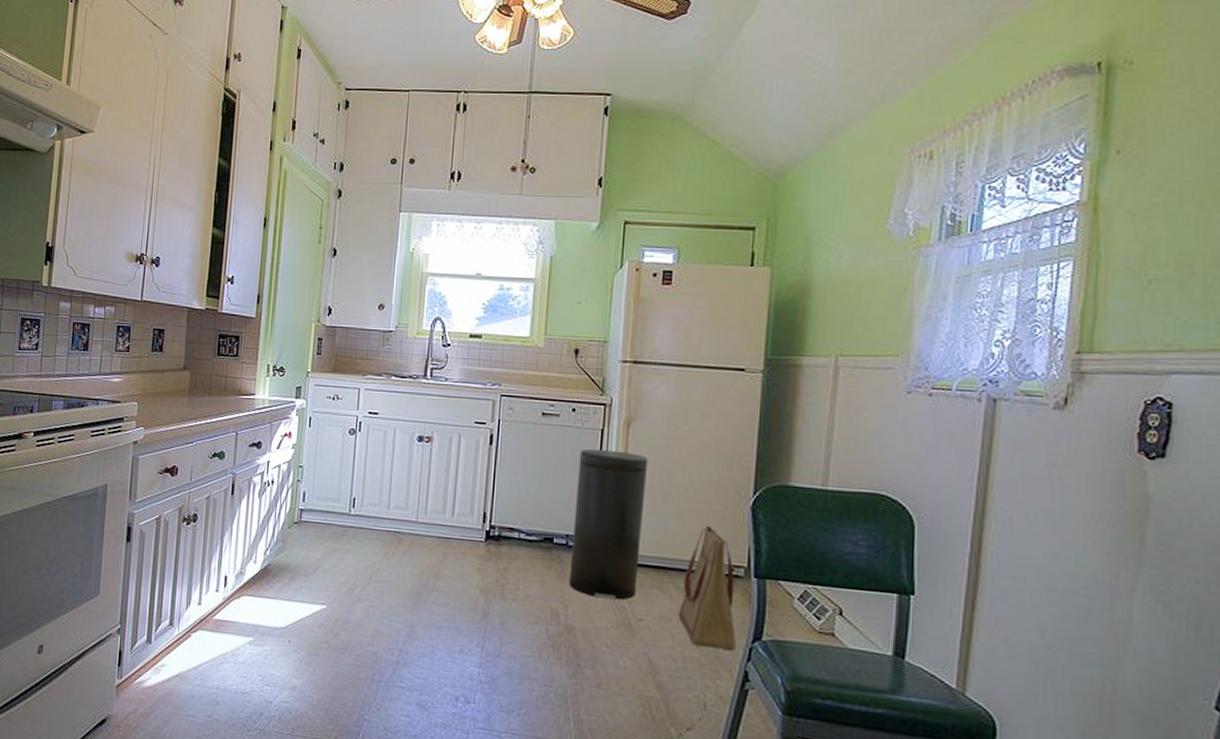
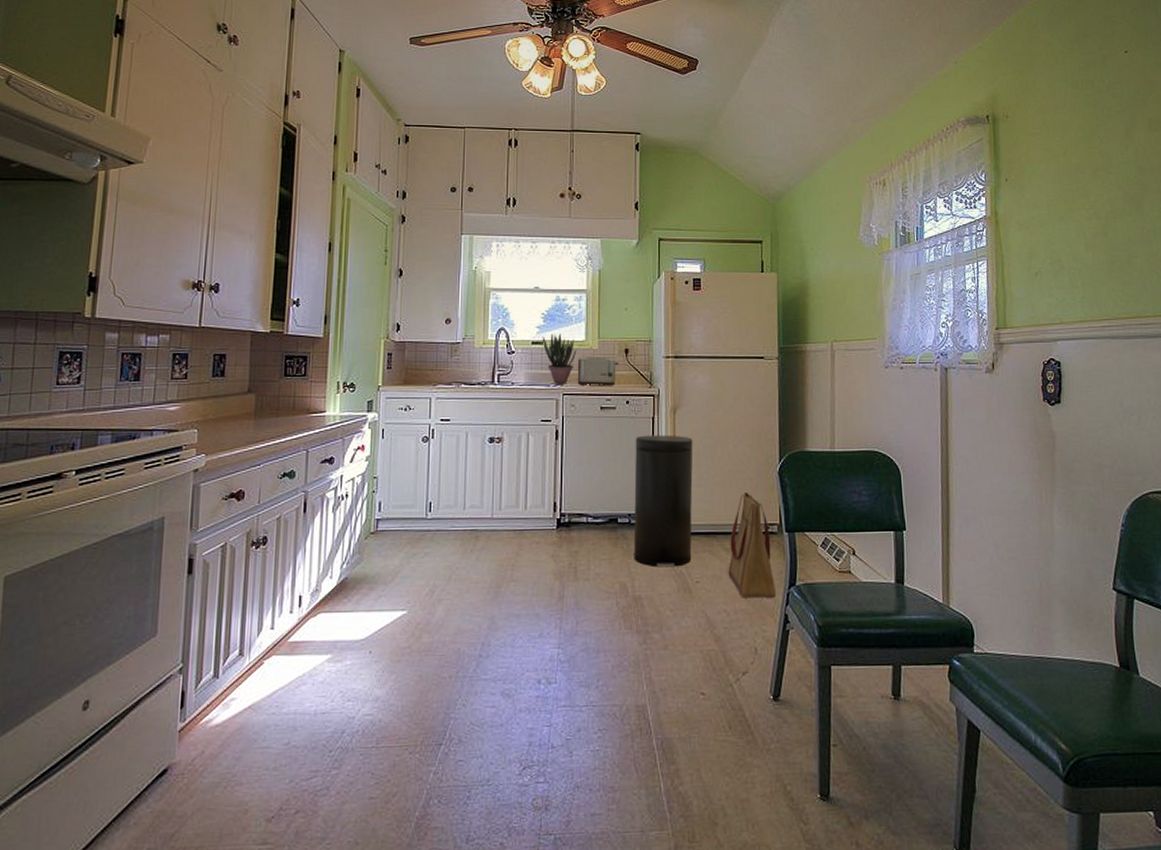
potted plant: none [481,326,520,384] -> present [542,333,577,384]
toaster: none [518,353,567,390] -> present [577,355,619,386]

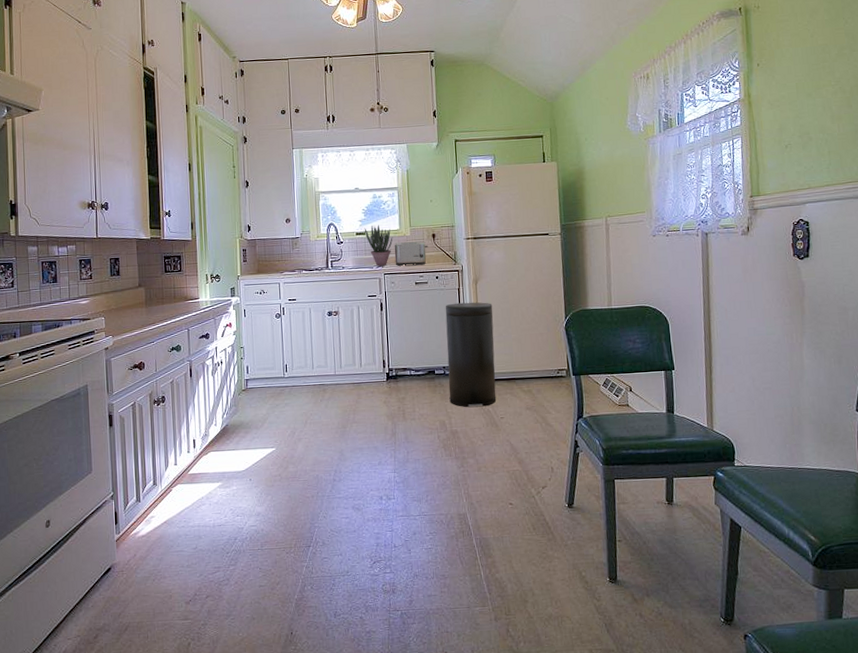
shopping bag: present [728,493,777,598] -> none [526,345,568,429]

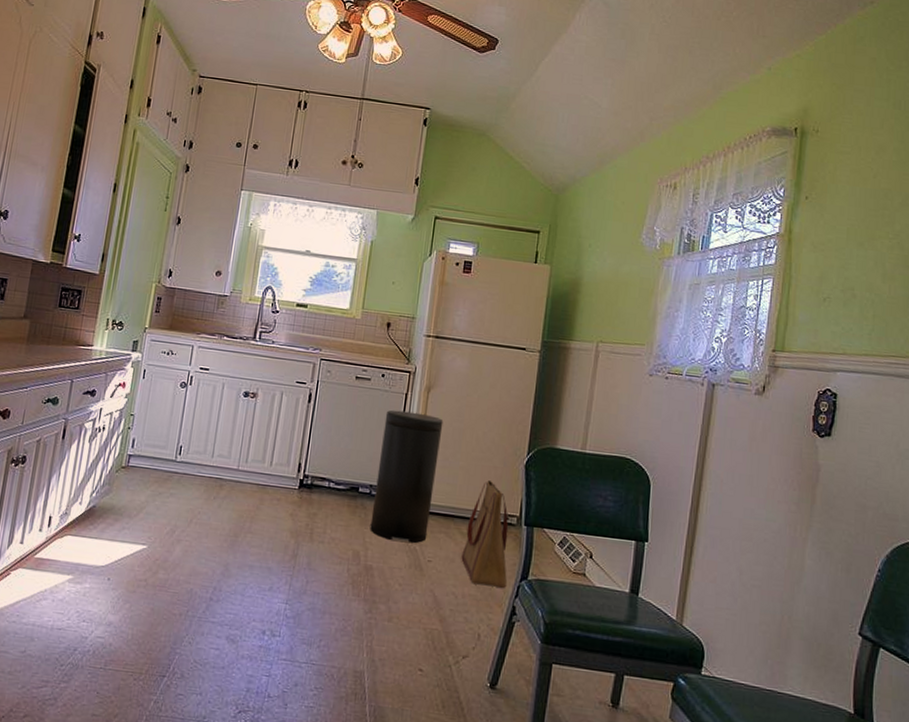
potted plant: present [364,224,393,266] -> none [307,298,340,350]
toaster: present [394,241,428,266] -> none [336,323,380,358]
shopping bag: none [526,345,568,429] -> present [461,481,509,588]

